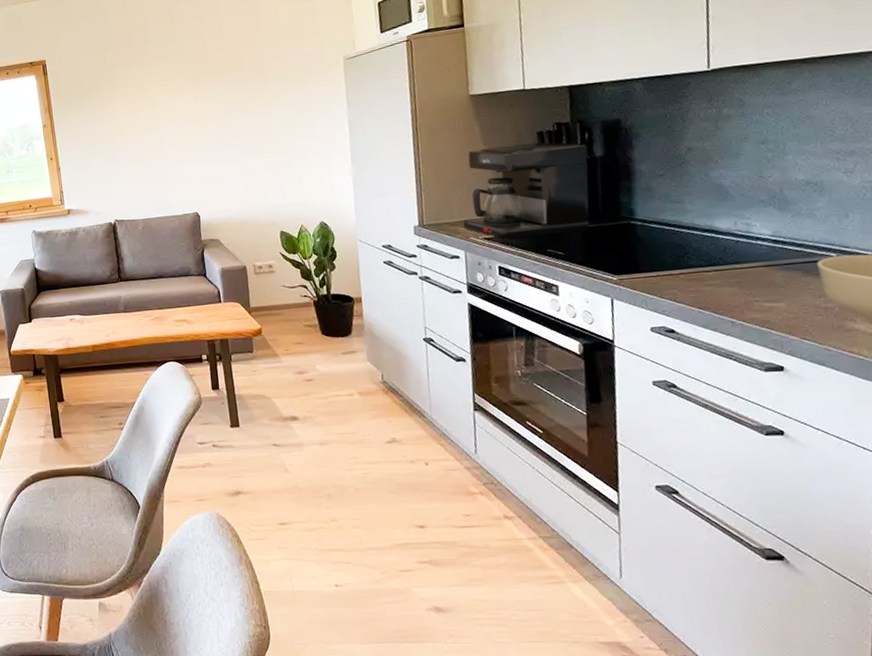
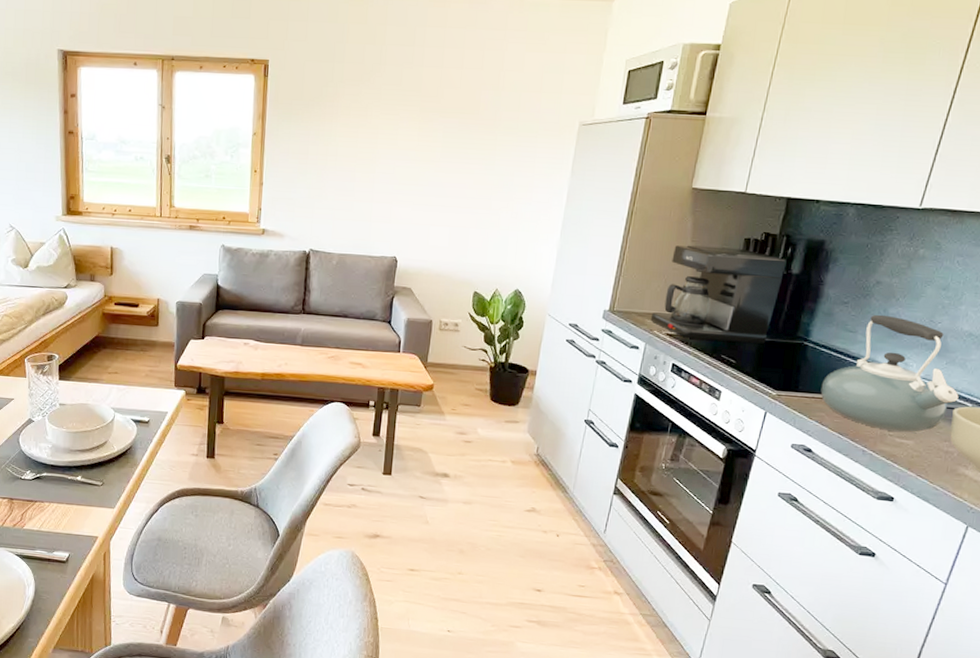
kettle: none [663,179,819,297] -> present [820,315,959,434]

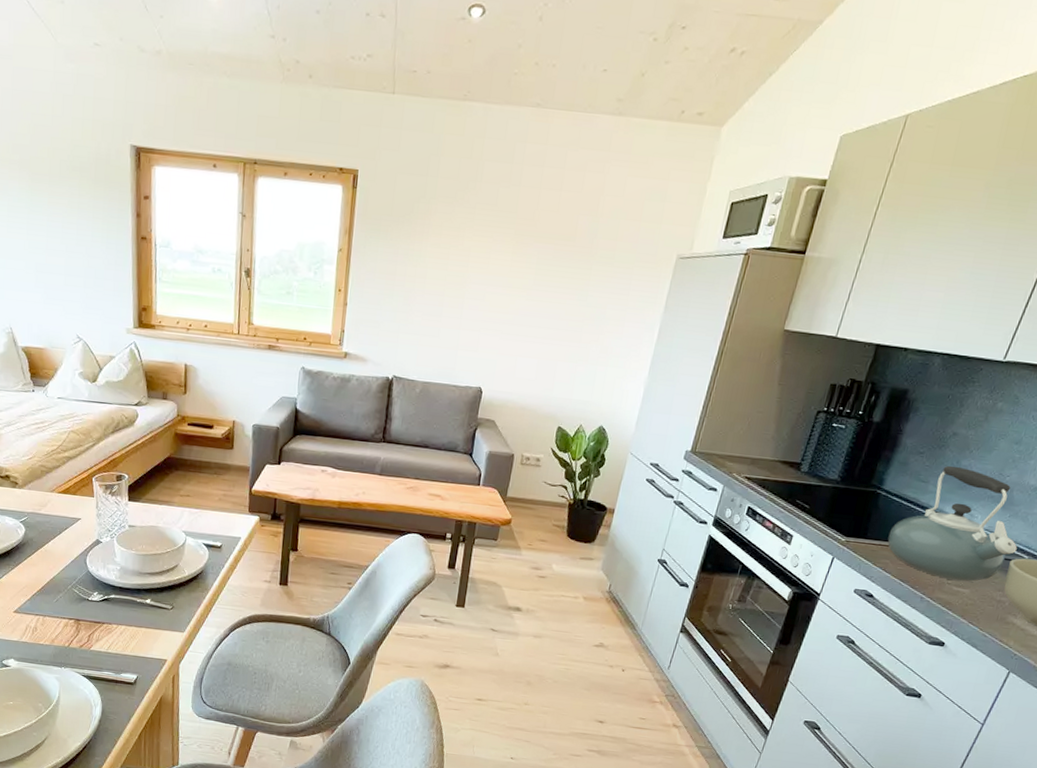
coffee maker: present [650,245,787,344] -> none [730,388,869,490]

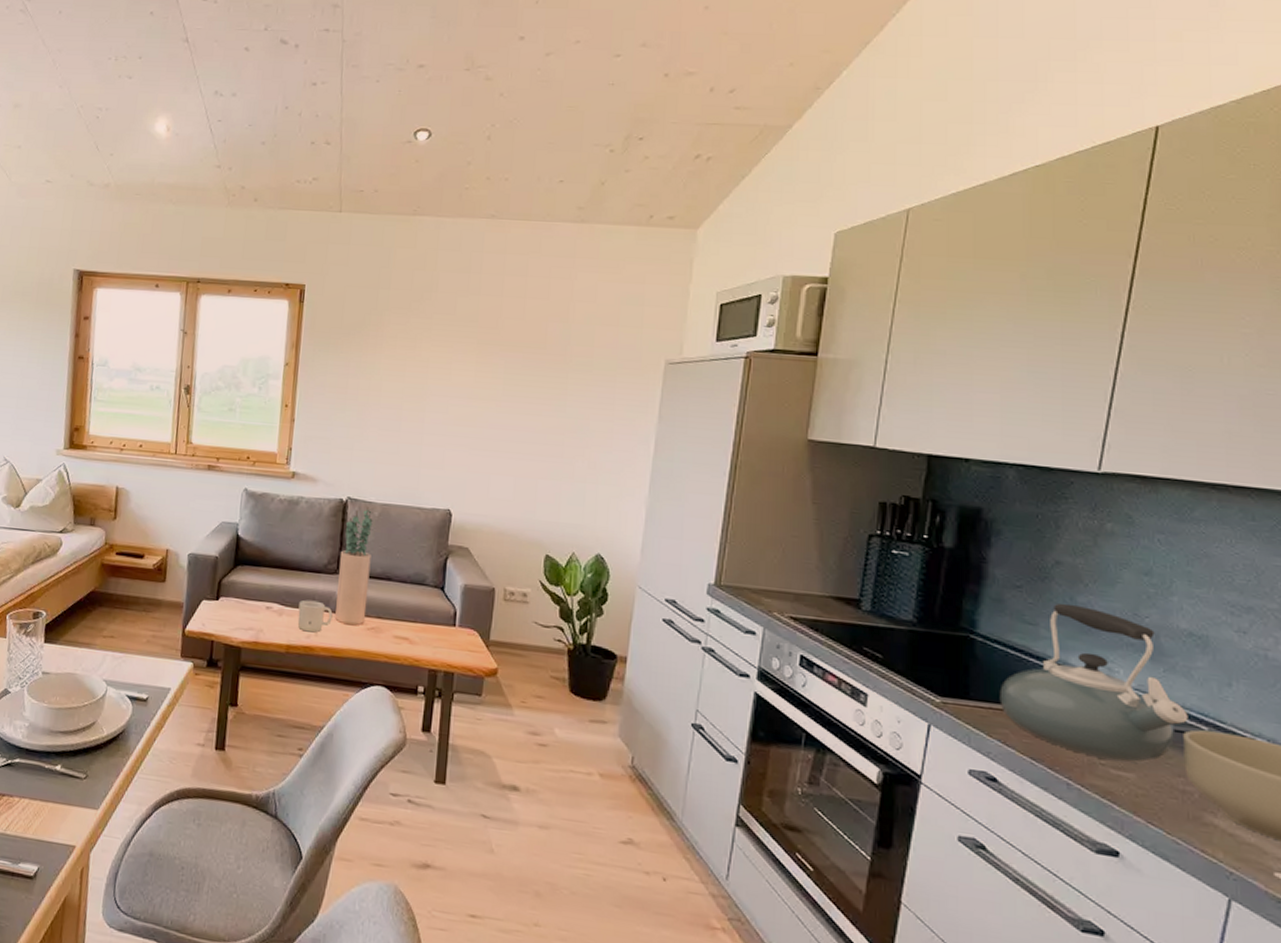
mug: none [348,464,378,491] -> present [297,599,333,633]
vase: none [380,384,415,486] -> present [335,507,373,626]

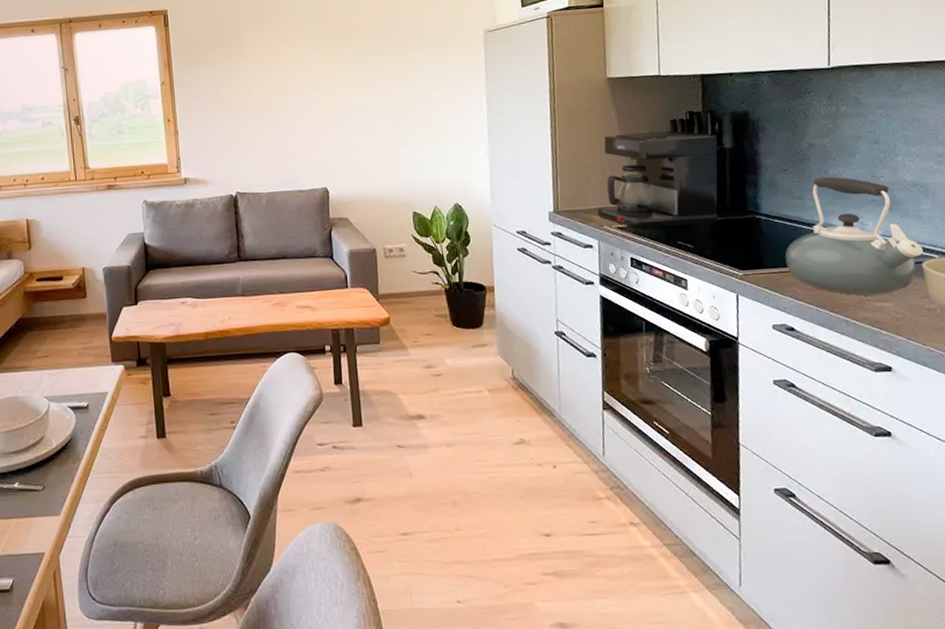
mug: present [297,599,333,633] -> none [210,288,241,318]
vase: present [335,507,373,626] -> none [238,198,270,305]
coffee maker: none [768,508,936,635] -> present [597,130,718,229]

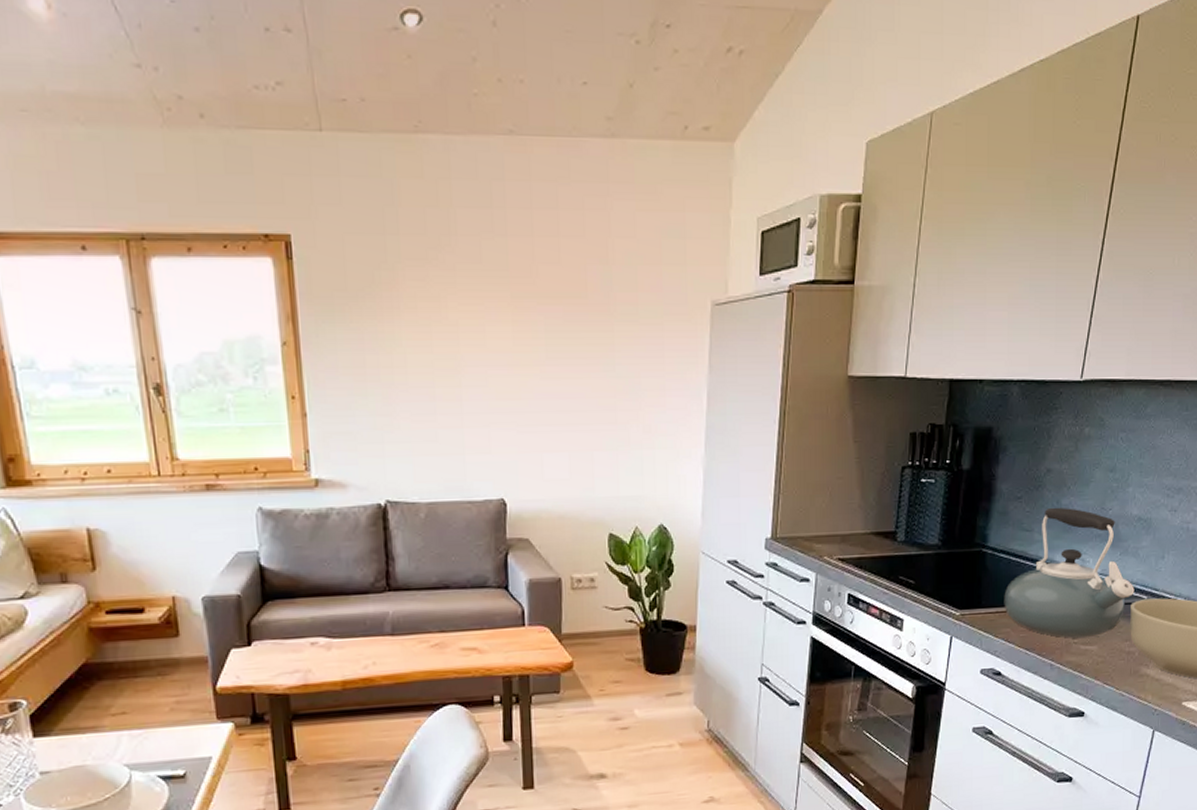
coffee maker: present [597,130,718,229] -> none [818,445,956,561]

